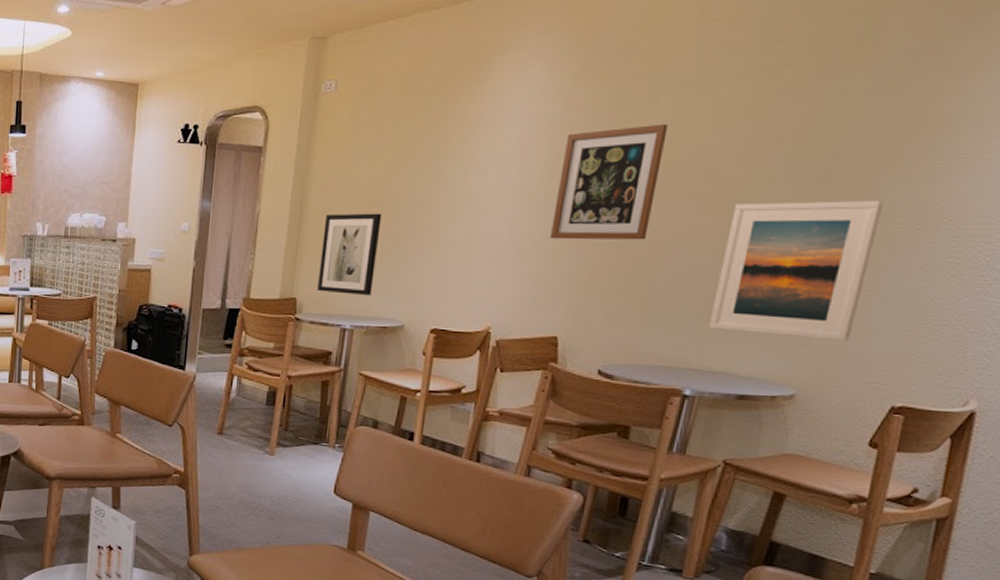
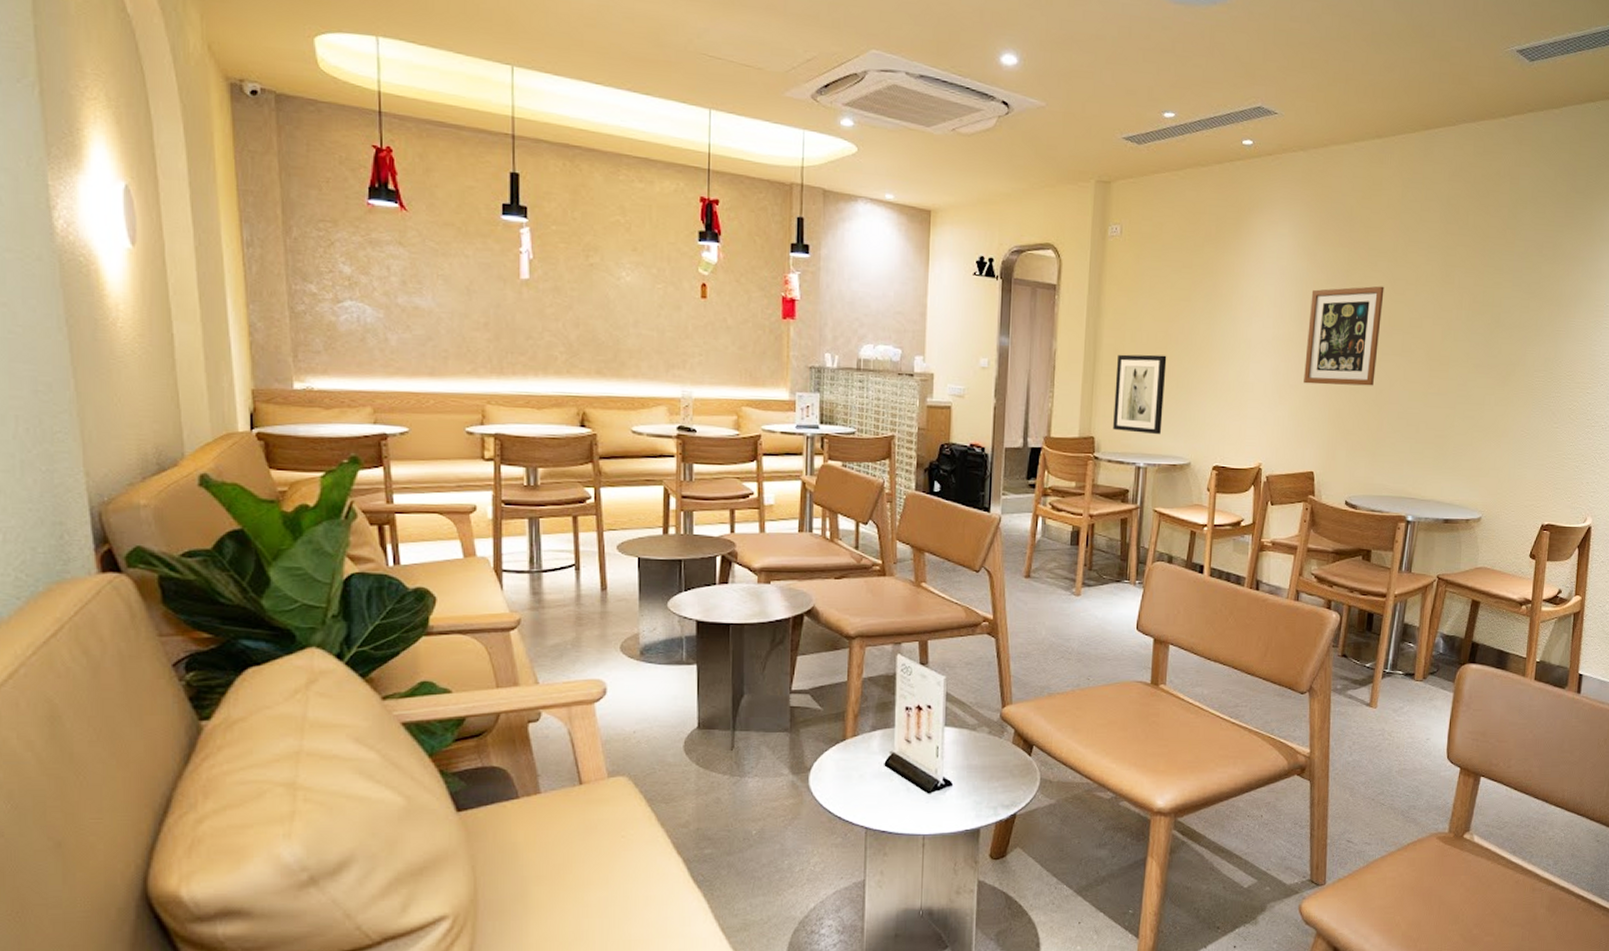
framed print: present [708,200,884,342] -> none [1421,357,1528,472]

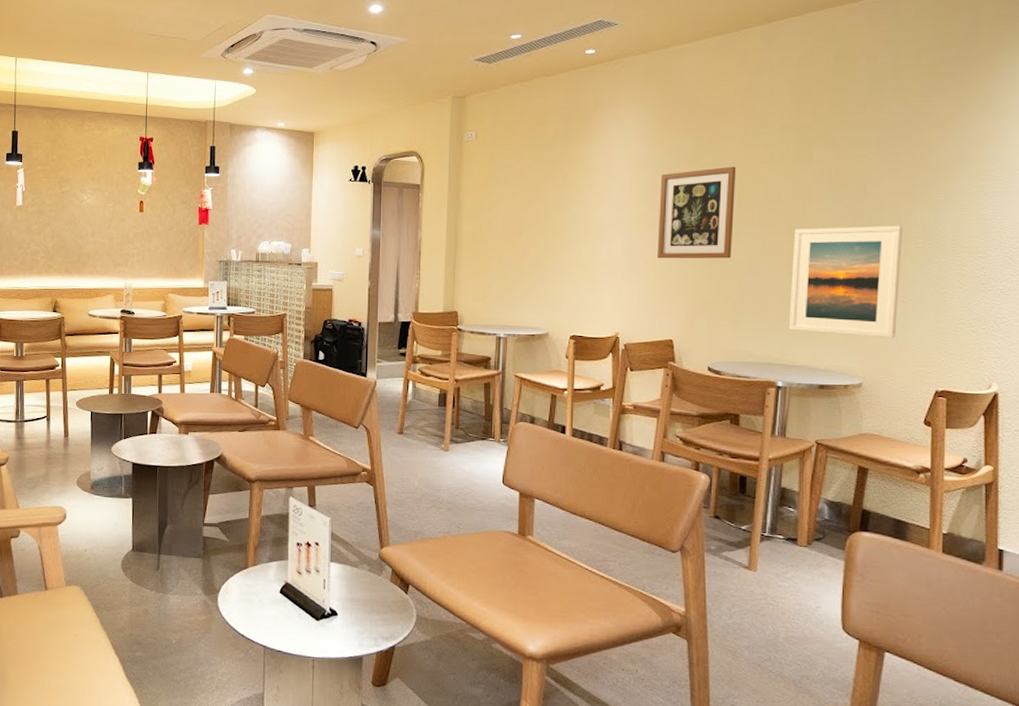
wall art: present [1113,354,1167,434] -> none [474,239,522,308]
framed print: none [1421,357,1528,472] -> present [788,225,903,338]

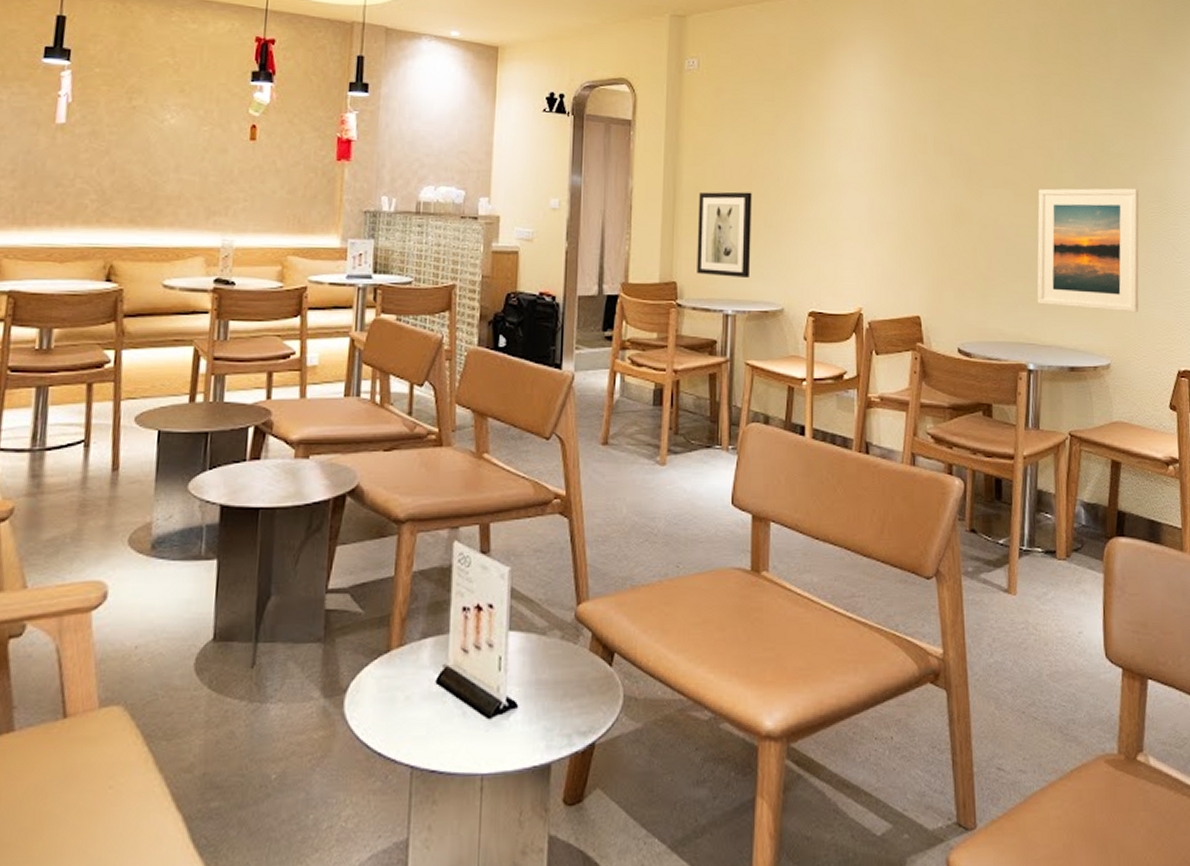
wall art: none [474,239,522,308] -> present [697,191,752,277]
wall art: present [657,166,736,259] -> none [901,116,979,221]

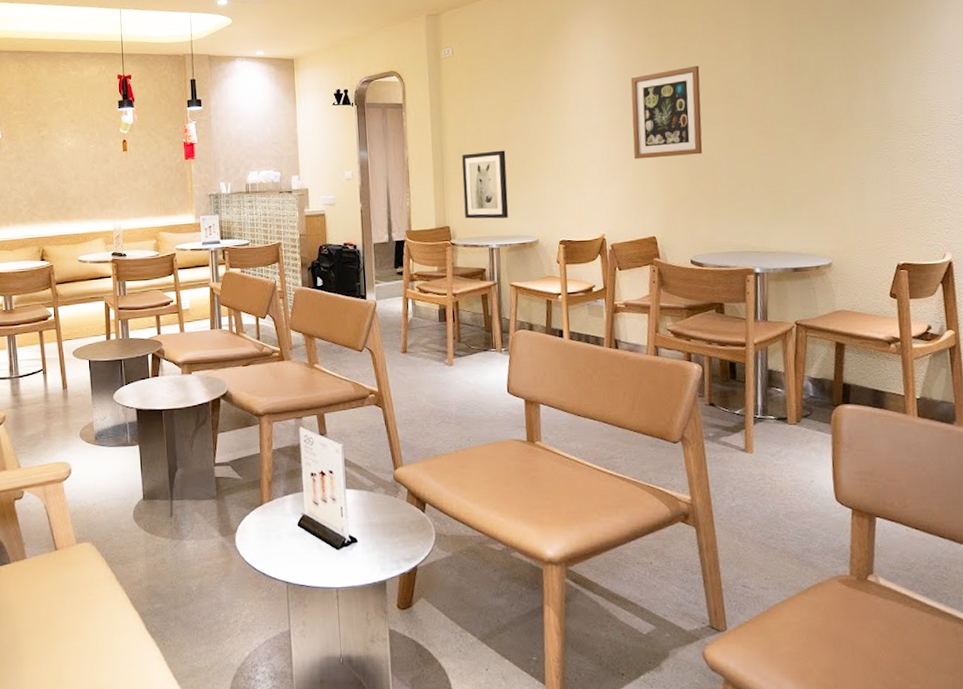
wall art: none [901,116,979,221] -> present [630,65,703,160]
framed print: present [1037,188,1139,313] -> none [757,110,857,219]

